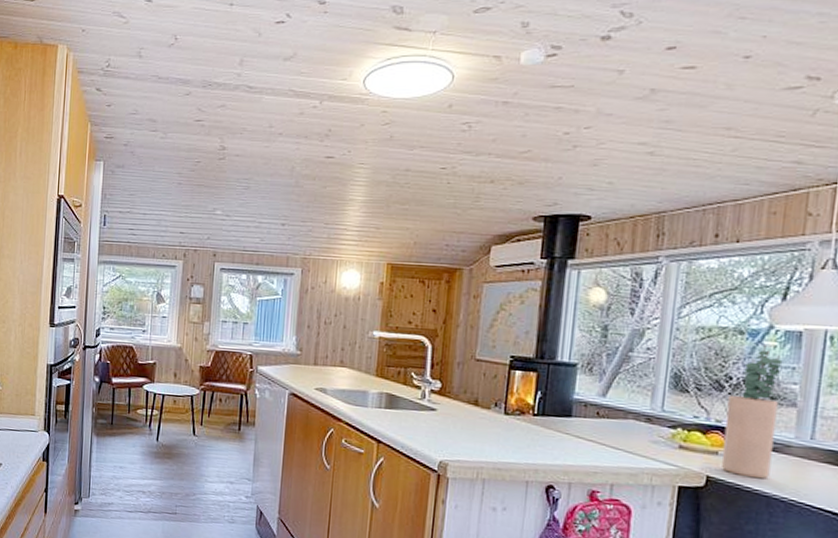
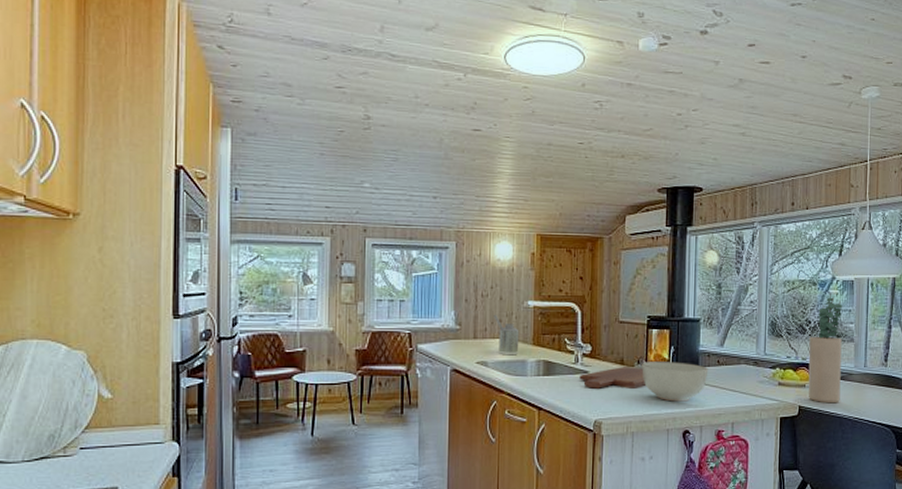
soap dispenser: none [336,342,362,386] -> present [494,314,519,356]
cutting board: none [425,407,503,432] -> present [579,365,645,389]
bowl: none [499,405,584,454] -> present [642,361,709,402]

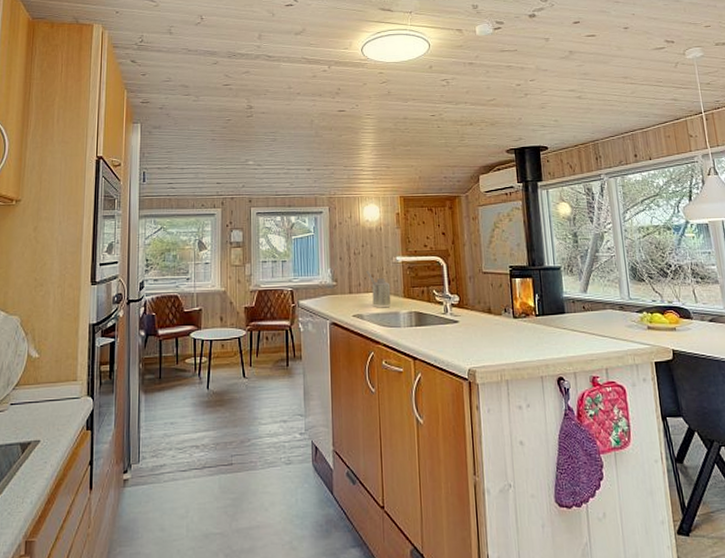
cutting board: present [579,365,645,389] -> none [450,314,514,338]
bowl: present [642,361,709,402] -> none [509,309,575,349]
vase: present [808,293,843,404] -> none [672,237,715,347]

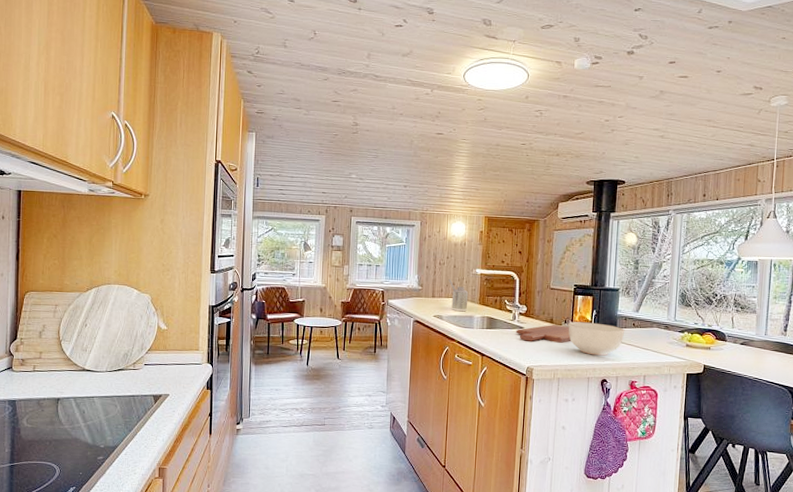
cutting board: none [450,314,514,338] -> present [516,324,571,343]
bowl: none [509,309,575,349] -> present [568,321,625,356]

